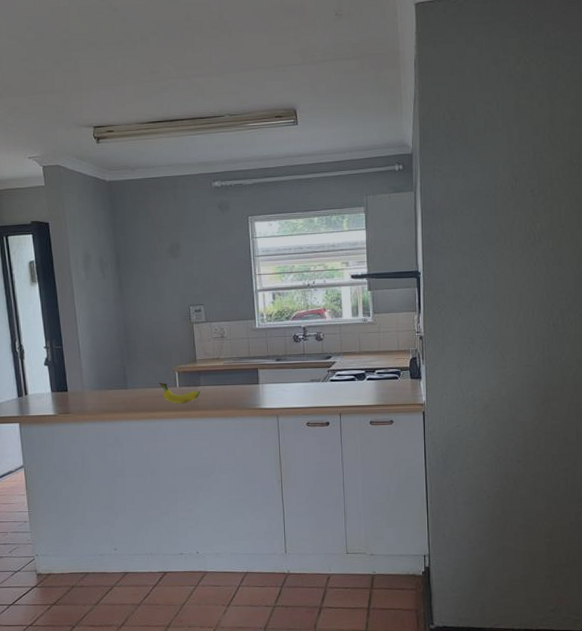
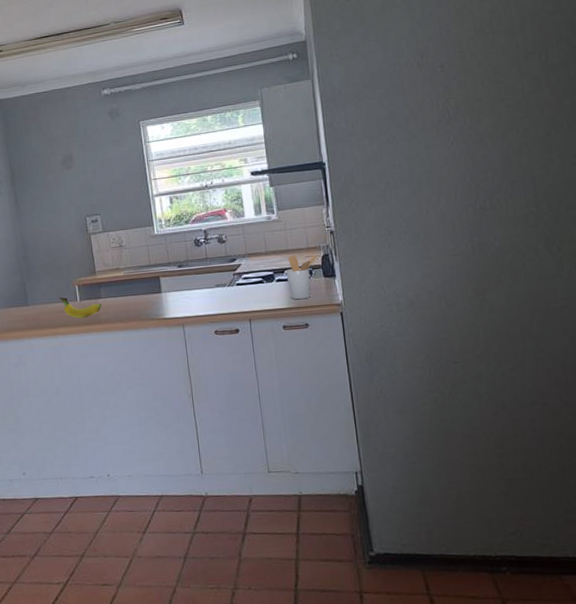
utensil holder: none [376,356,406,398] -> present [285,254,317,300]

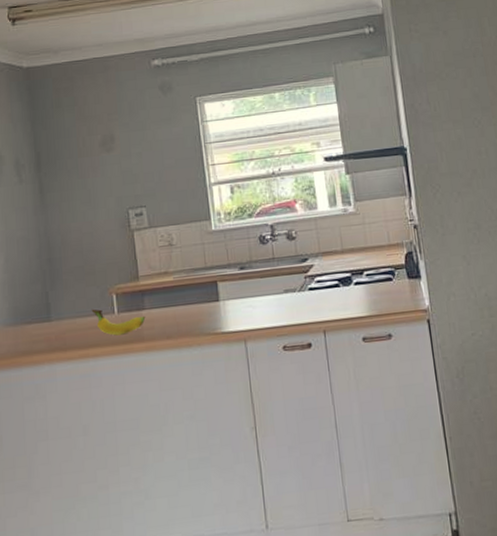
utensil holder: present [285,254,317,300] -> none [365,252,400,306]

